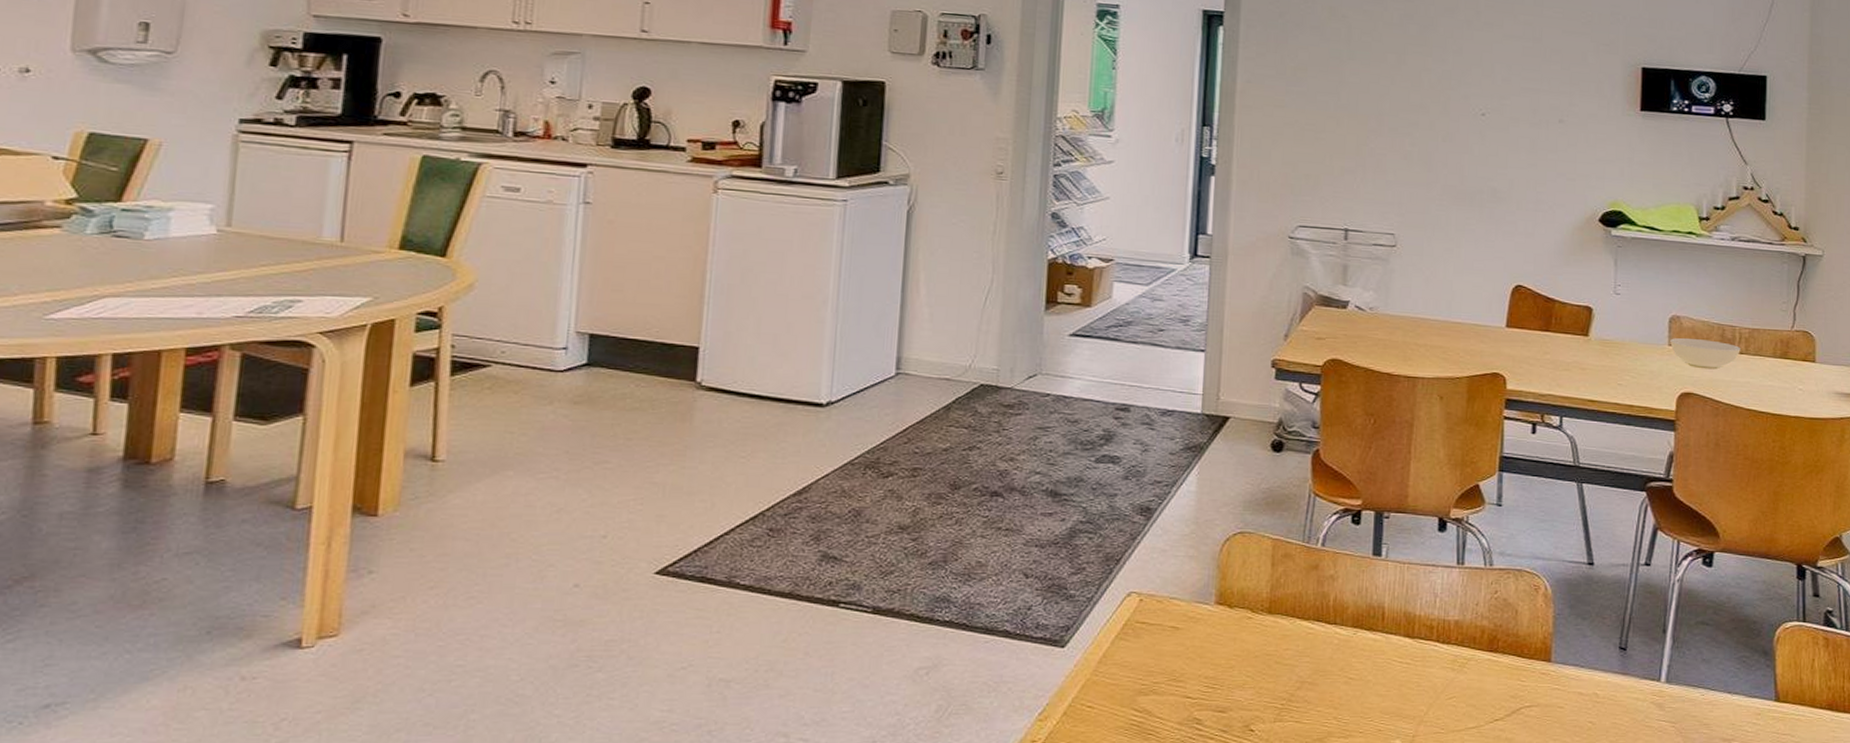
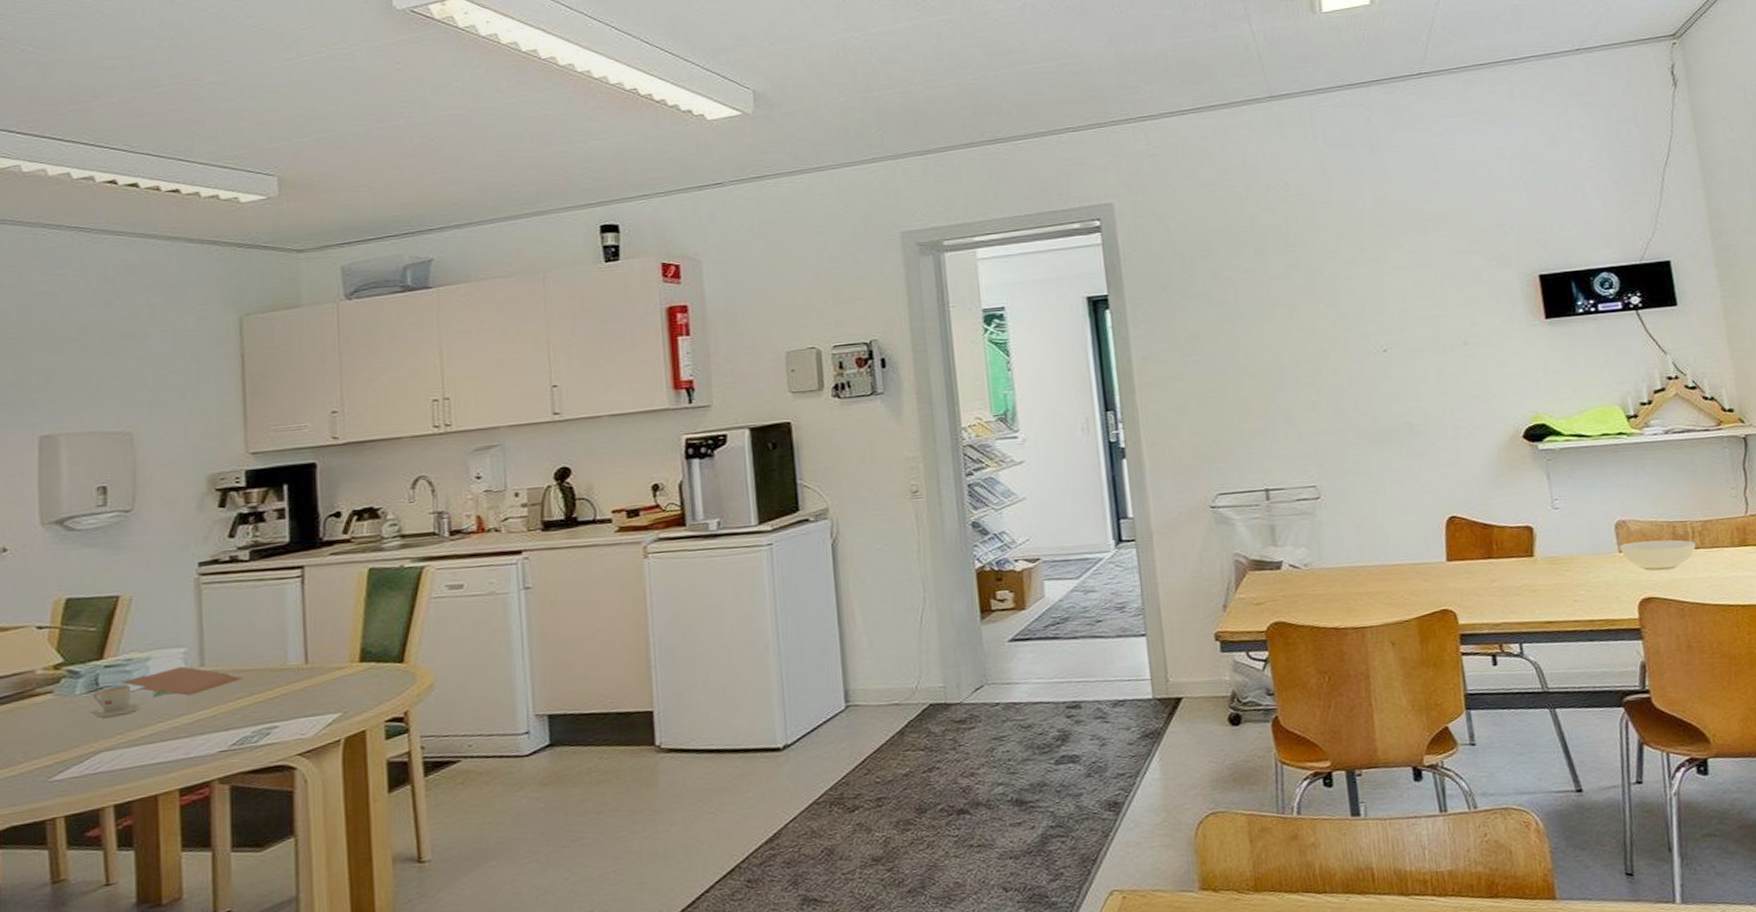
teacup: none [99,232,159,264] -> present [90,685,143,719]
papers: none [140,223,271,254] -> present [123,666,243,698]

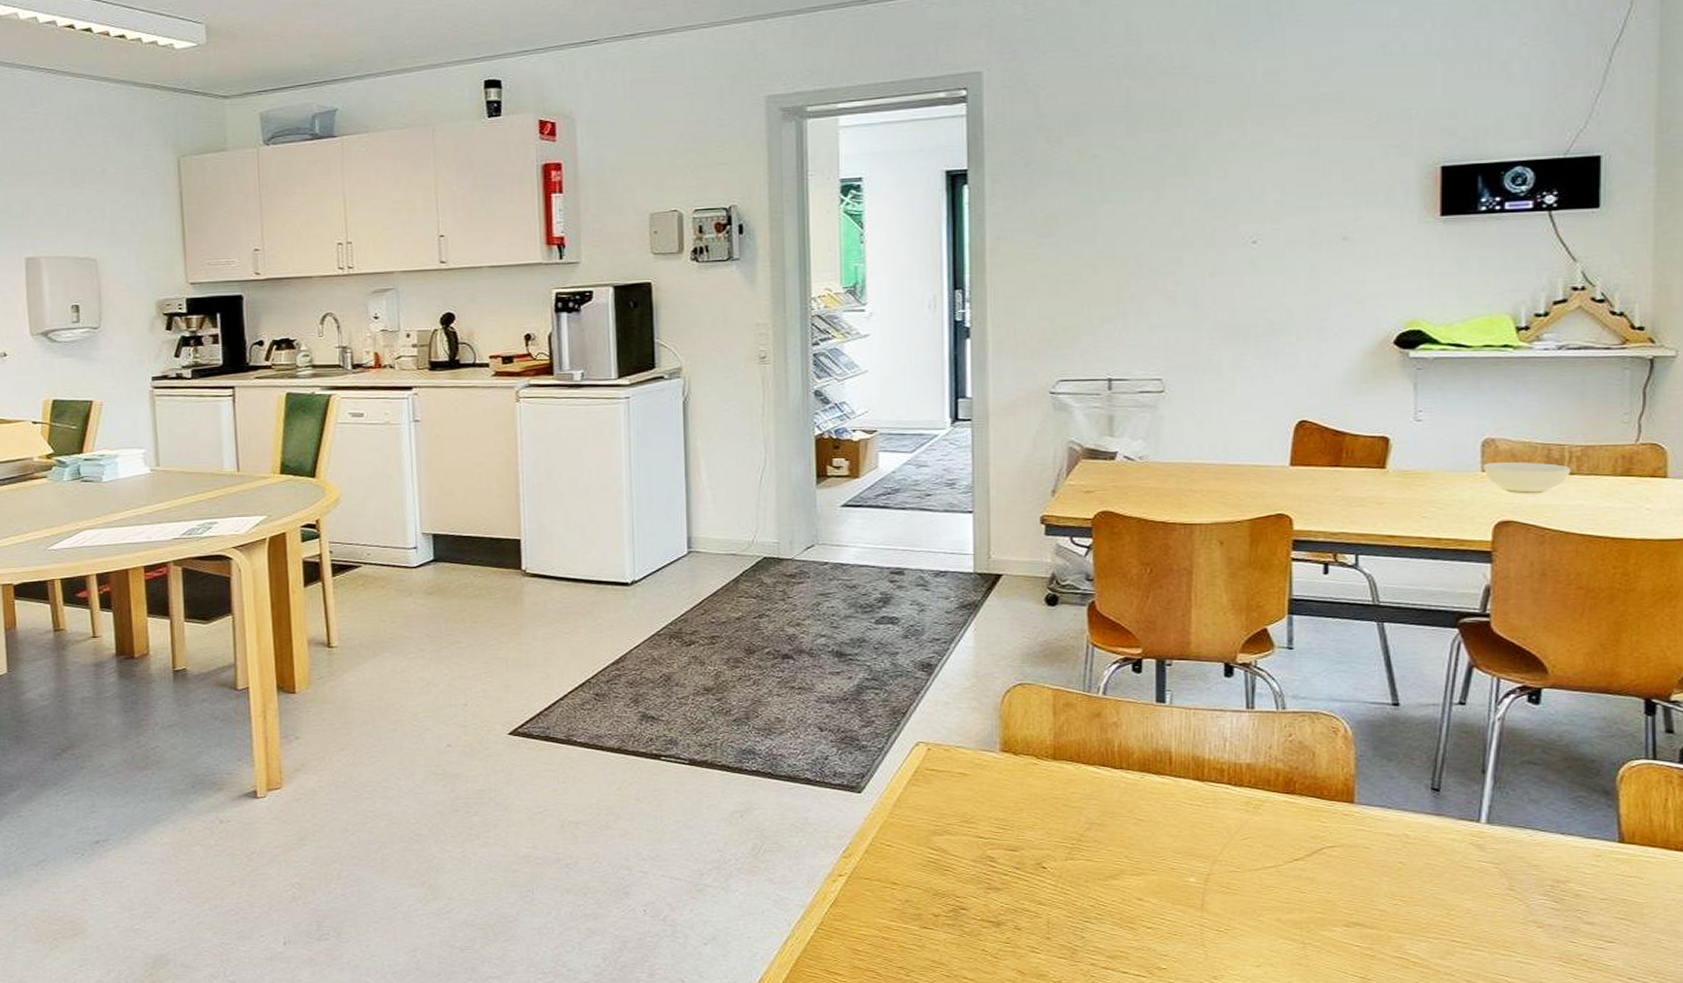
teacup: present [90,685,143,719] -> none [75,477,114,503]
papers: present [123,666,243,698] -> none [98,465,189,490]

